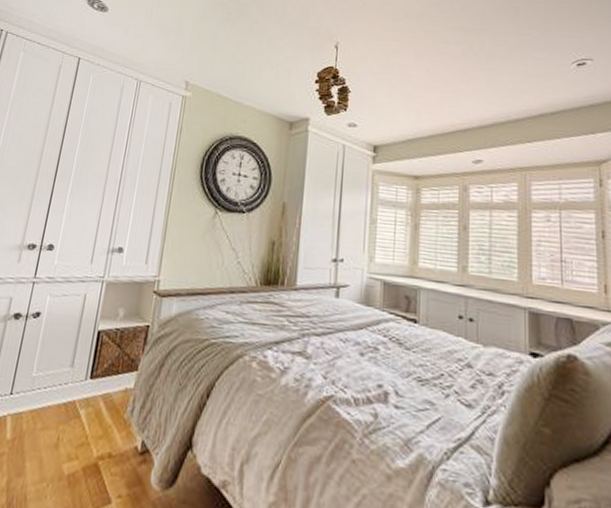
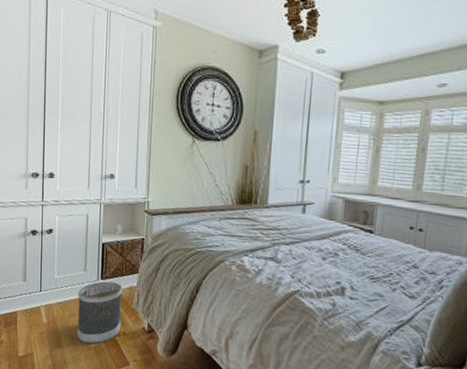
wastebasket: none [47,381,116,472] -> present [77,281,123,344]

